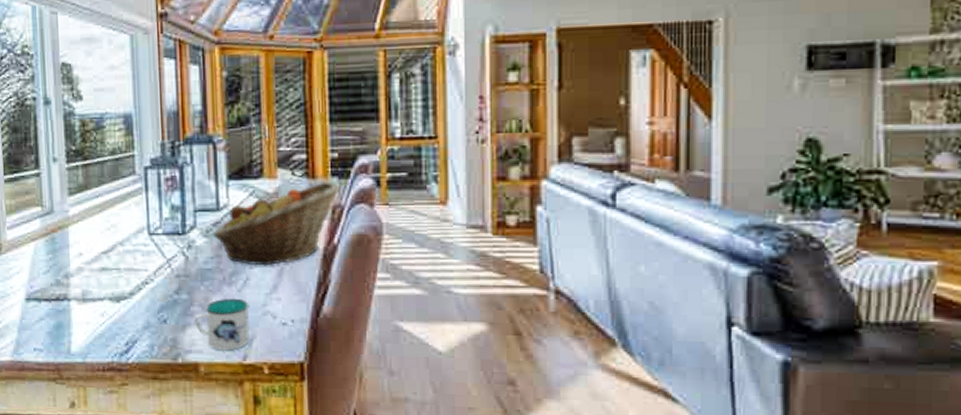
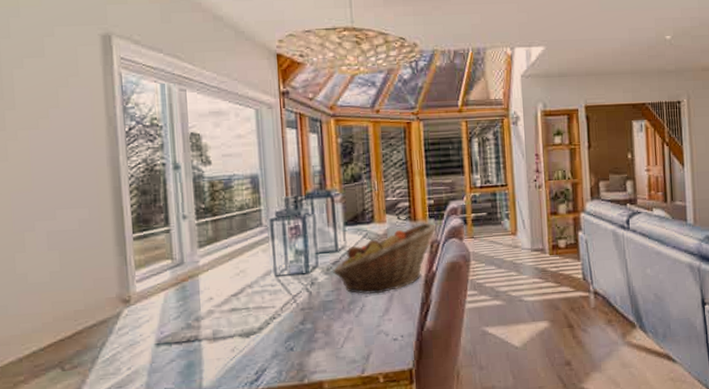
mug: present [195,298,250,351] -> none [319,322,367,368]

